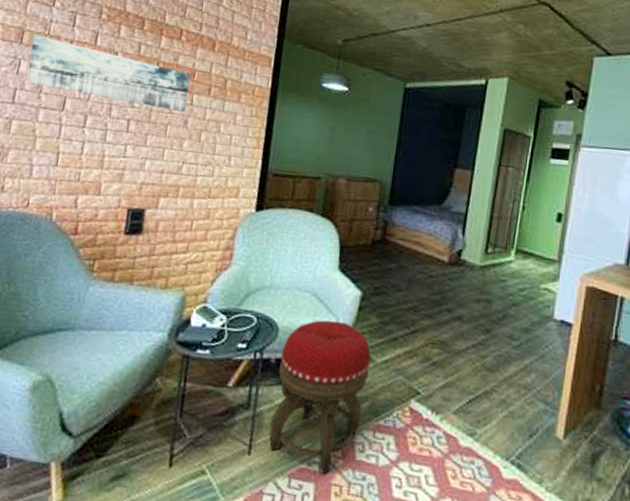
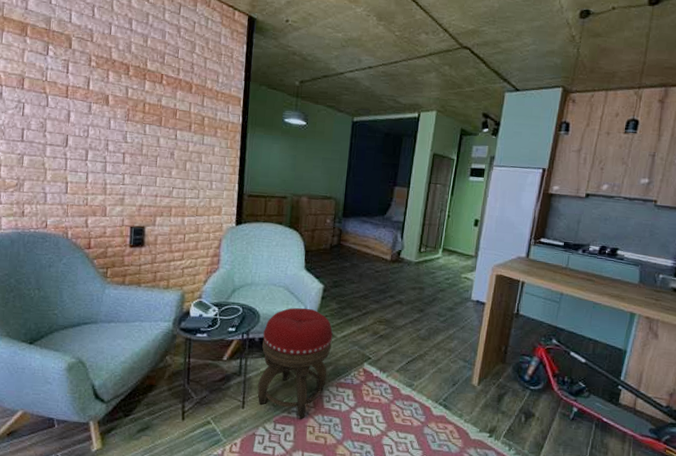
wall art: present [27,34,191,112] -> none [31,81,173,146]

